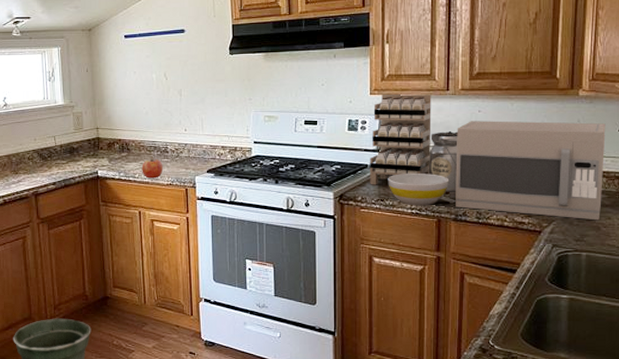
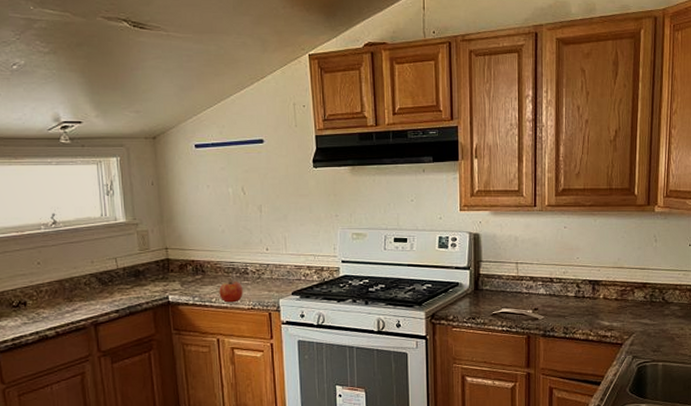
spice rack: present [370,94,458,191] -> none [461,210,546,307]
bowl: present [388,172,450,206] -> none [479,289,538,324]
microwave: present [456,121,606,221] -> none [543,236,678,332]

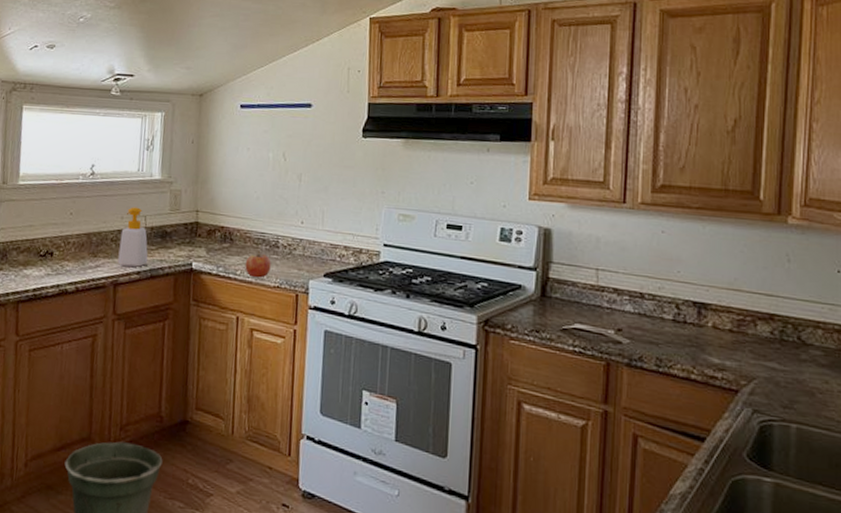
soap bottle: none [93,250,125,306] -> present [117,207,148,267]

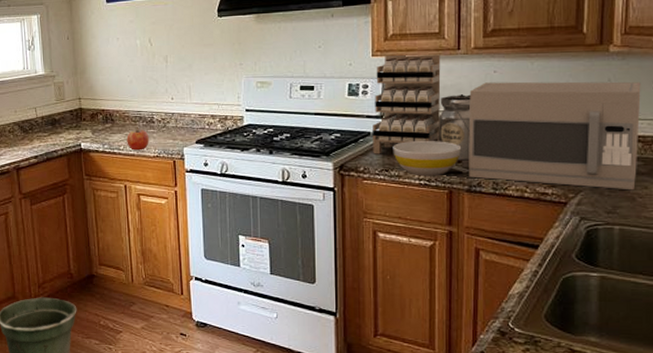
soap bottle: present [117,207,148,267] -> none [16,101,43,152]
spice rack: none [523,201,635,329] -> present [373,54,471,160]
bowl: none [545,300,623,345] -> present [393,140,462,177]
microwave: none [630,242,822,384] -> present [468,81,641,191]

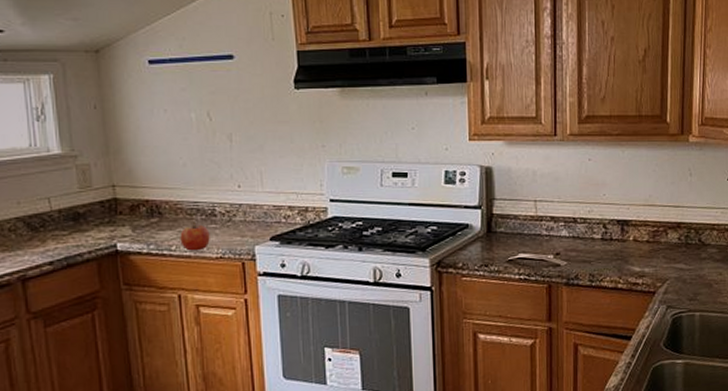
spice rack: present [373,54,471,160] -> none [471,140,568,252]
bowl: present [393,140,462,177] -> none [492,231,560,271]
microwave: present [468,81,641,191] -> none [566,170,716,277]

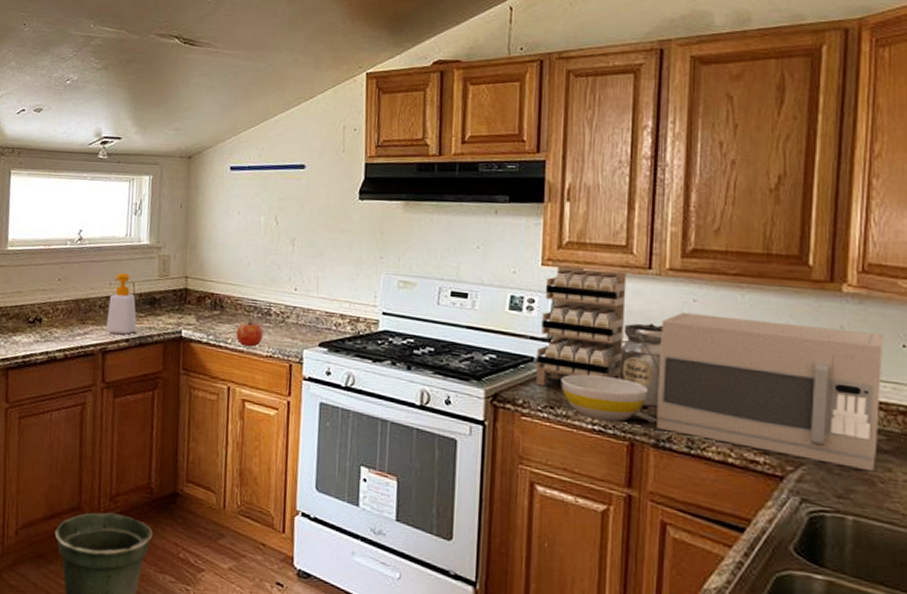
soap bottle: none [20,189,61,258] -> present [106,273,137,335]
spice rack: none [471,140,568,252] -> present [536,267,663,406]
bowl: none [492,231,560,271] -> present [561,374,649,423]
microwave: none [566,170,716,277] -> present [657,312,883,472]

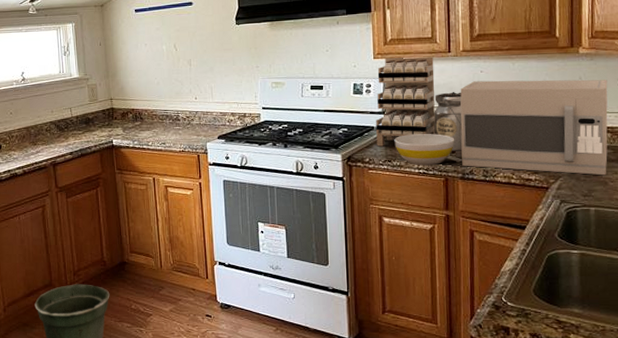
soap bottle: present [106,273,137,335] -> none [53,102,77,149]
fruit: present [236,319,263,347] -> none [155,125,175,146]

